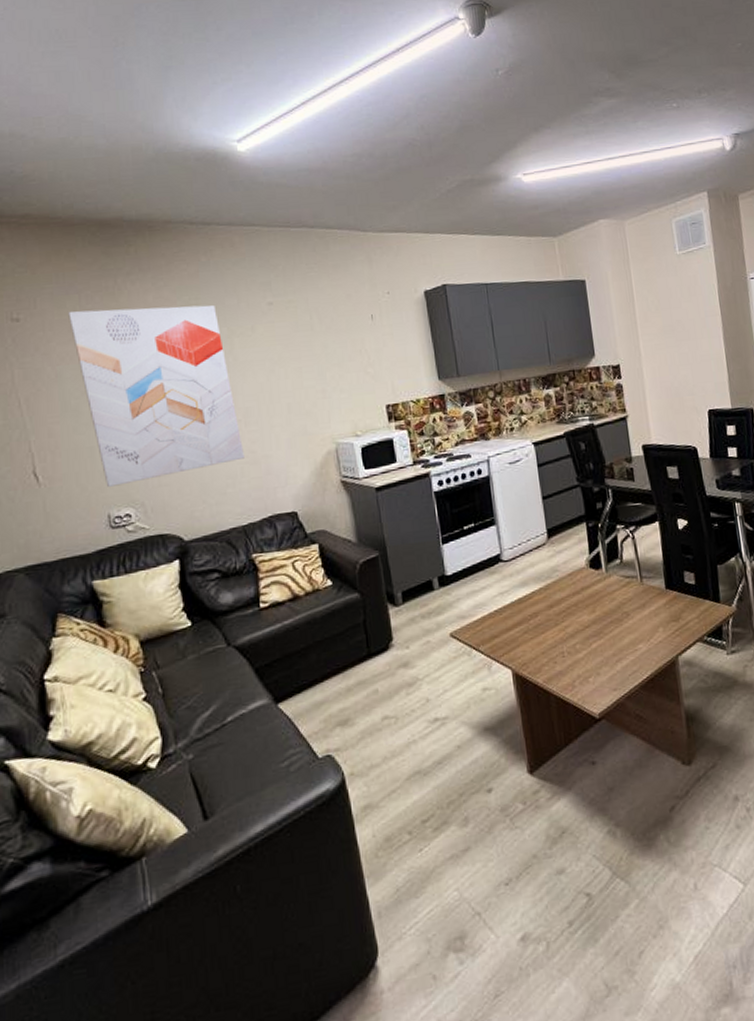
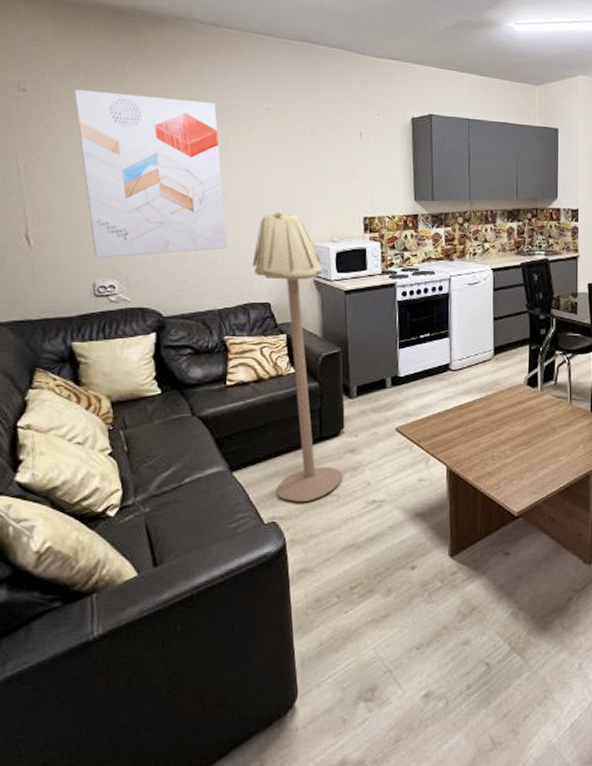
floor lamp: none [273,409,399,730] -> present [252,210,343,503]

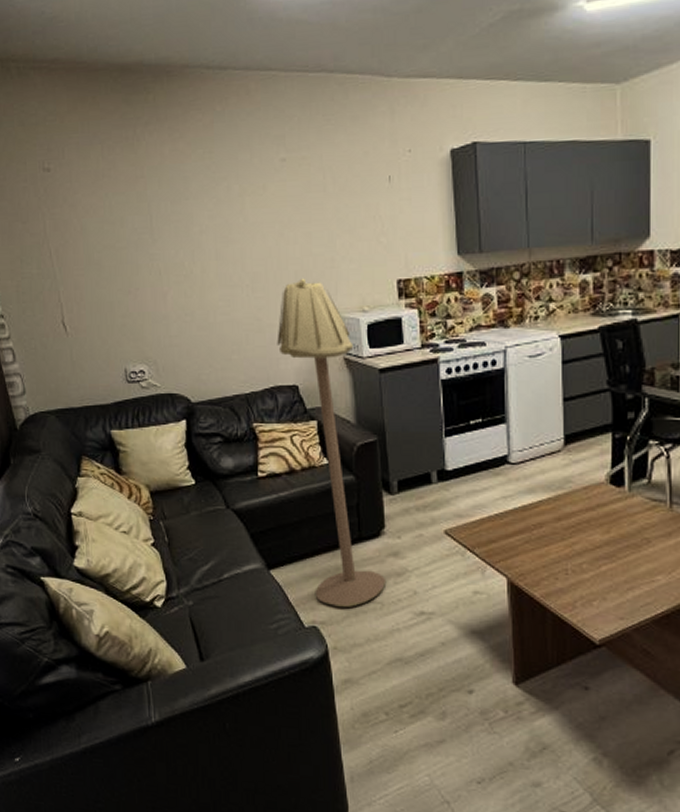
wall art: present [74,88,227,258] -> none [92,159,250,342]

